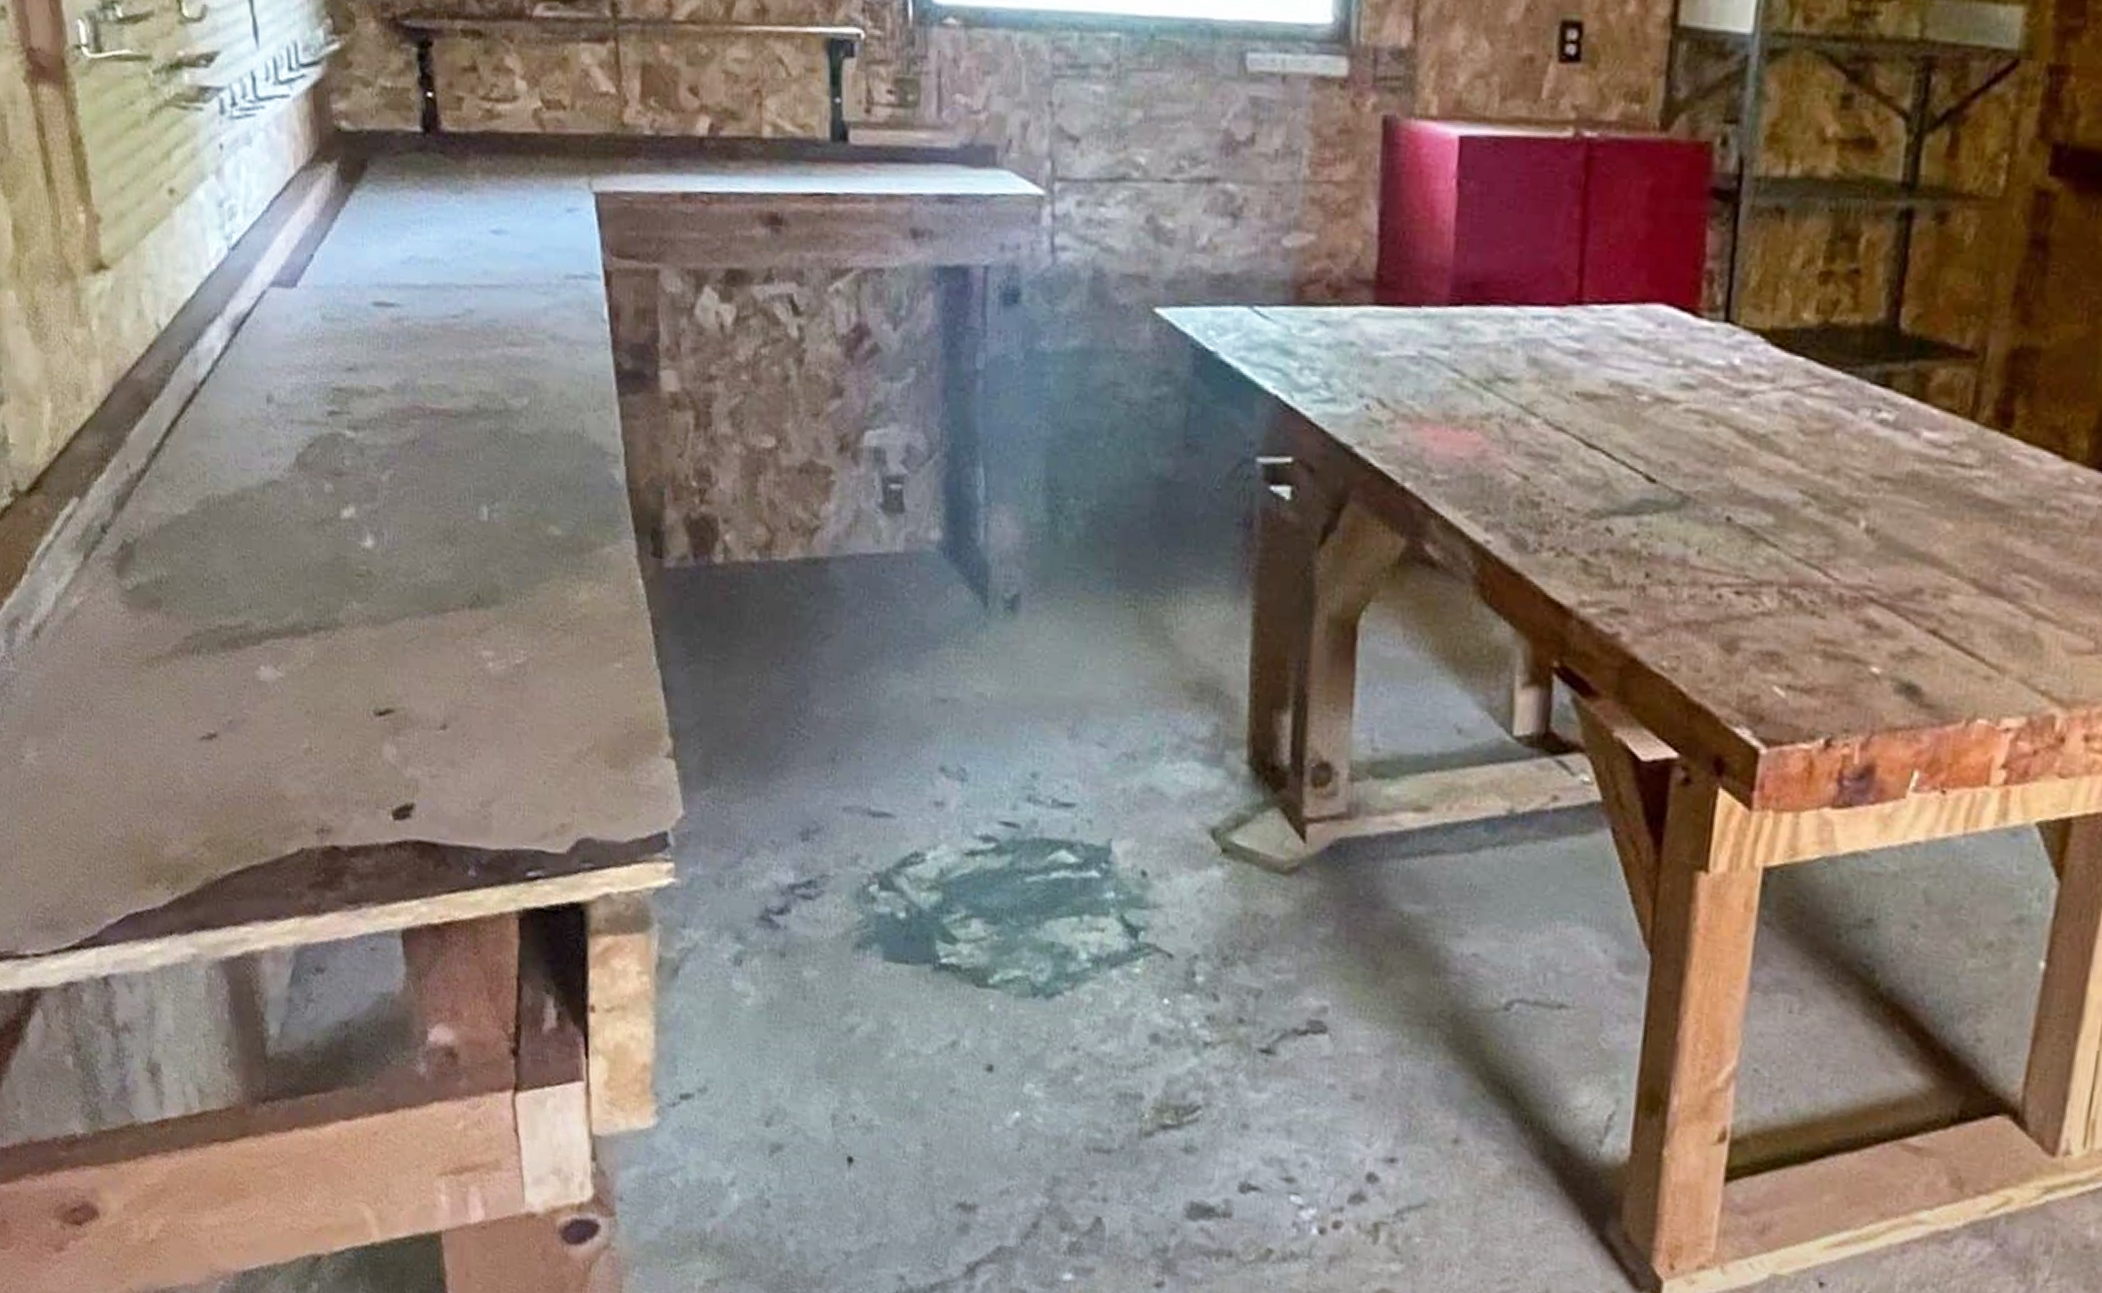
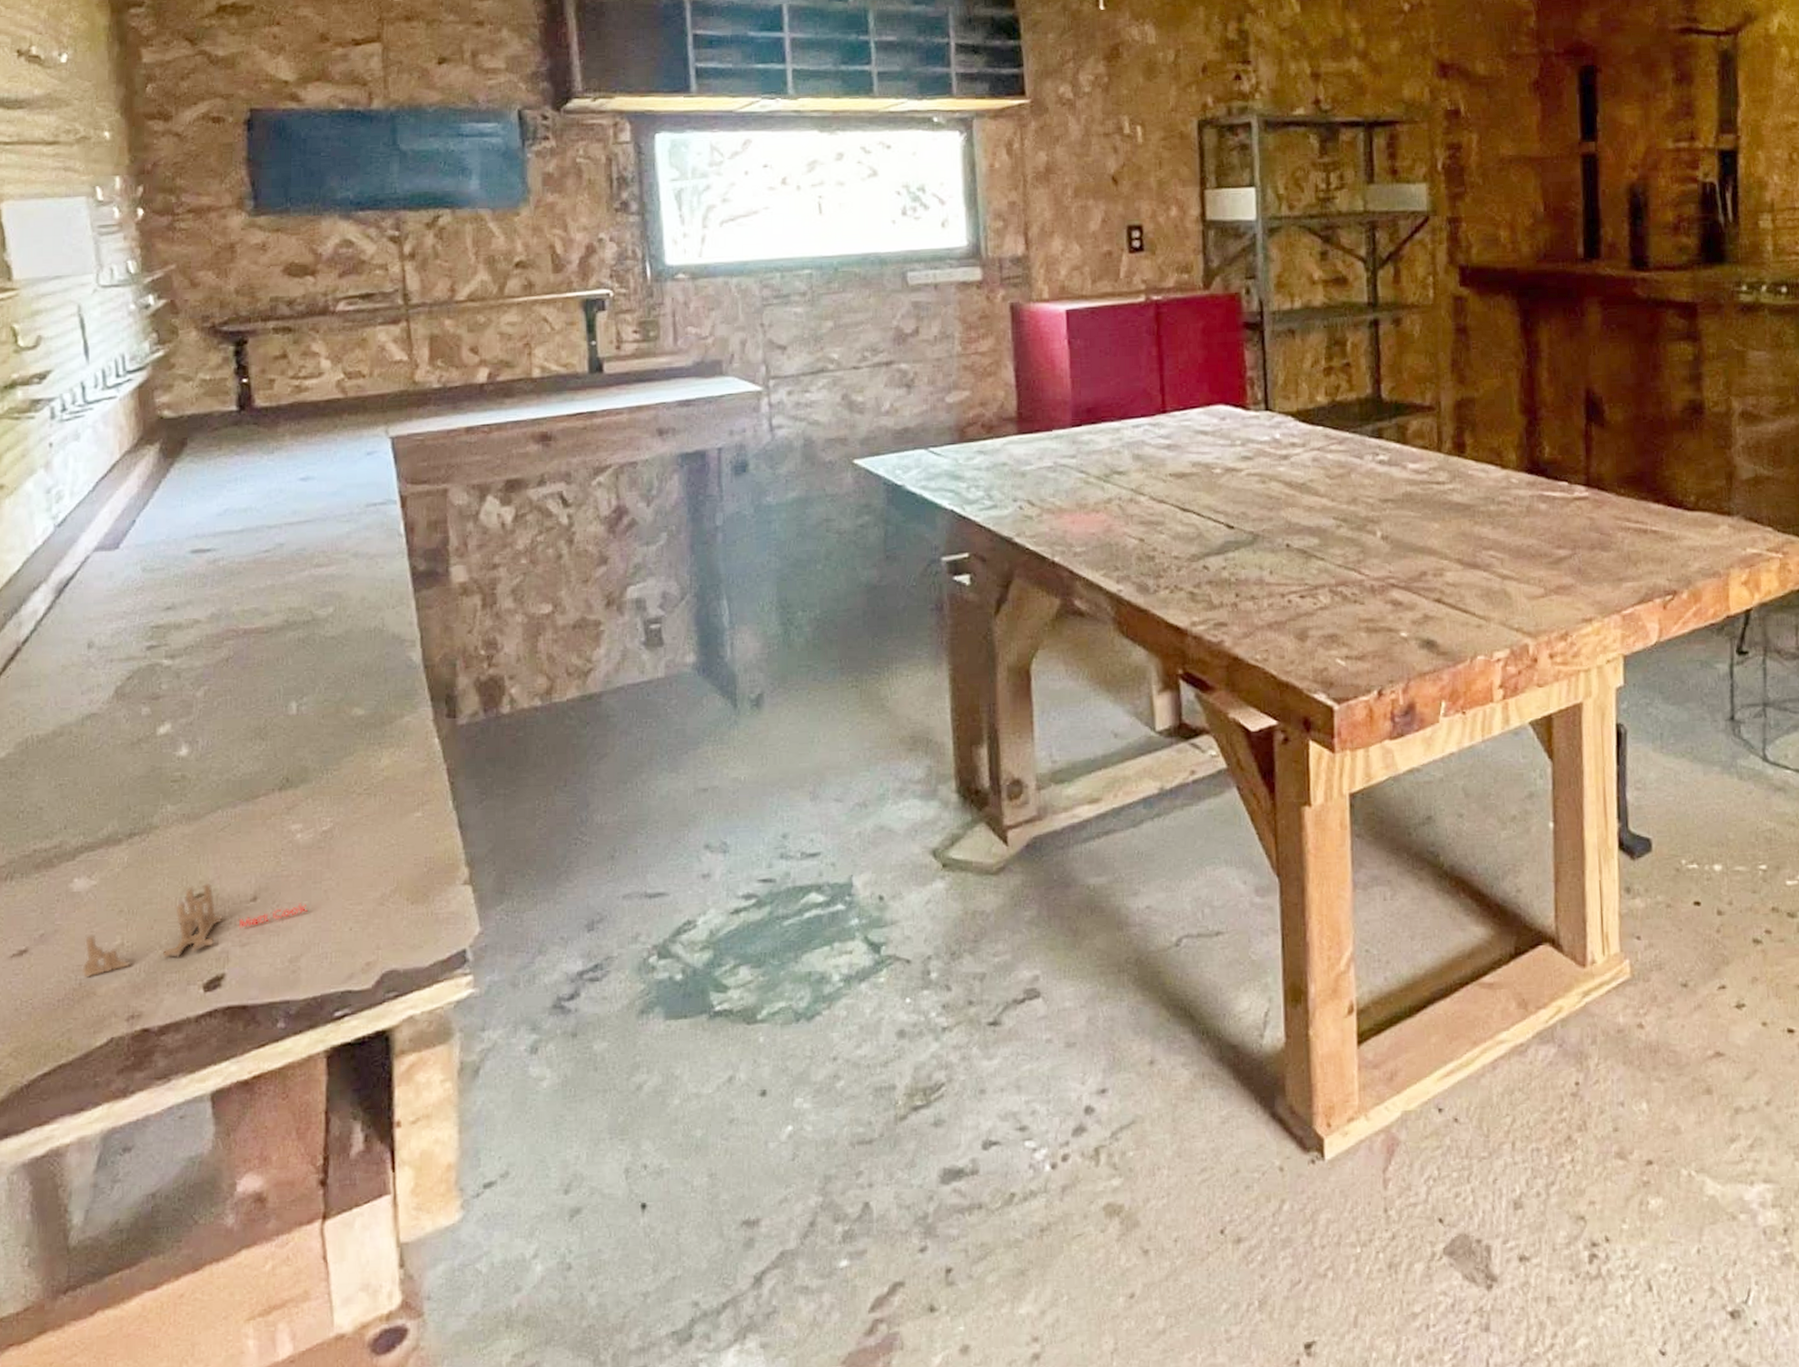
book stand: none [271,698,499,779] -> present [82,883,307,978]

